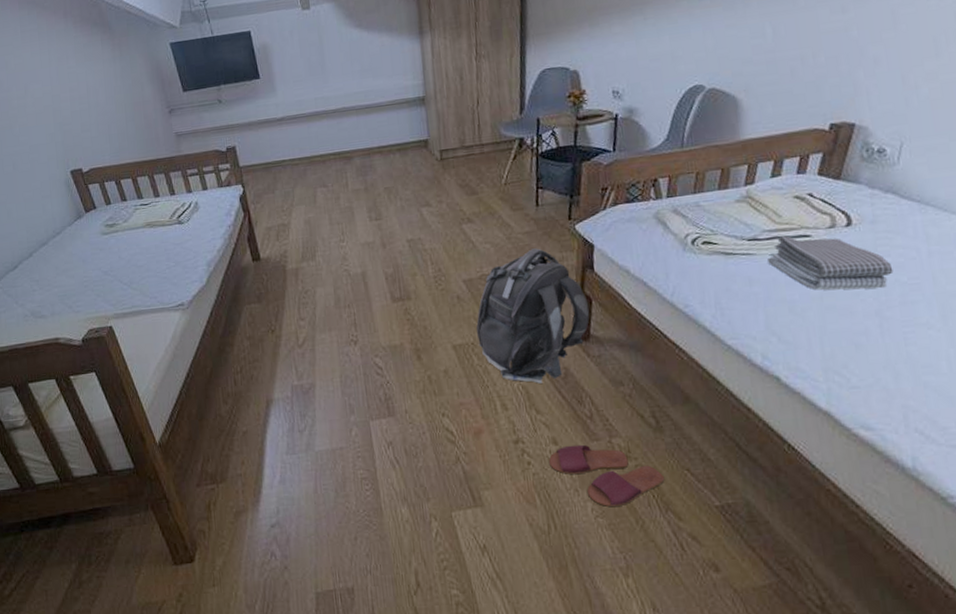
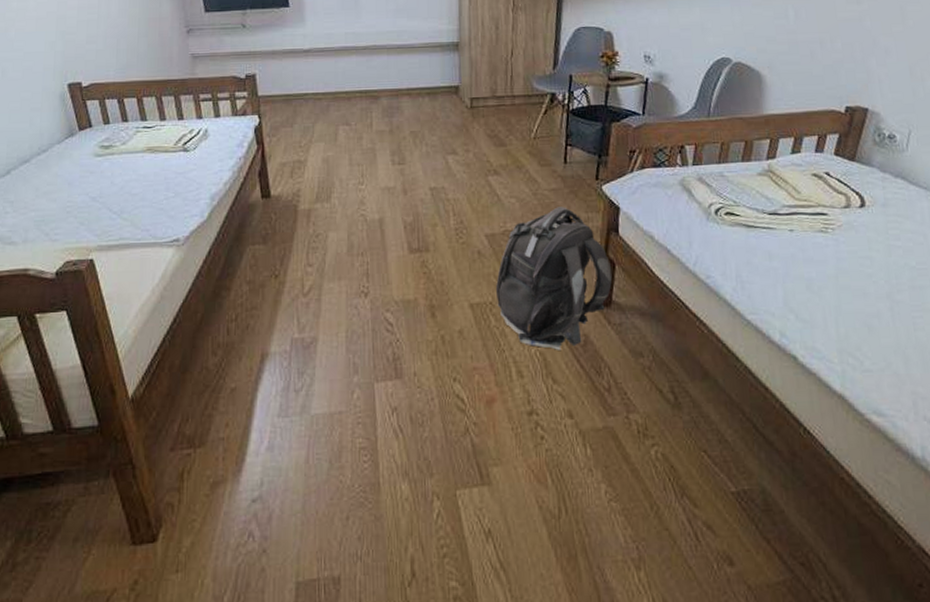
slippers: present [549,444,665,508] -> none [563,419,682,490]
towel: present [767,236,894,291] -> none [787,212,903,272]

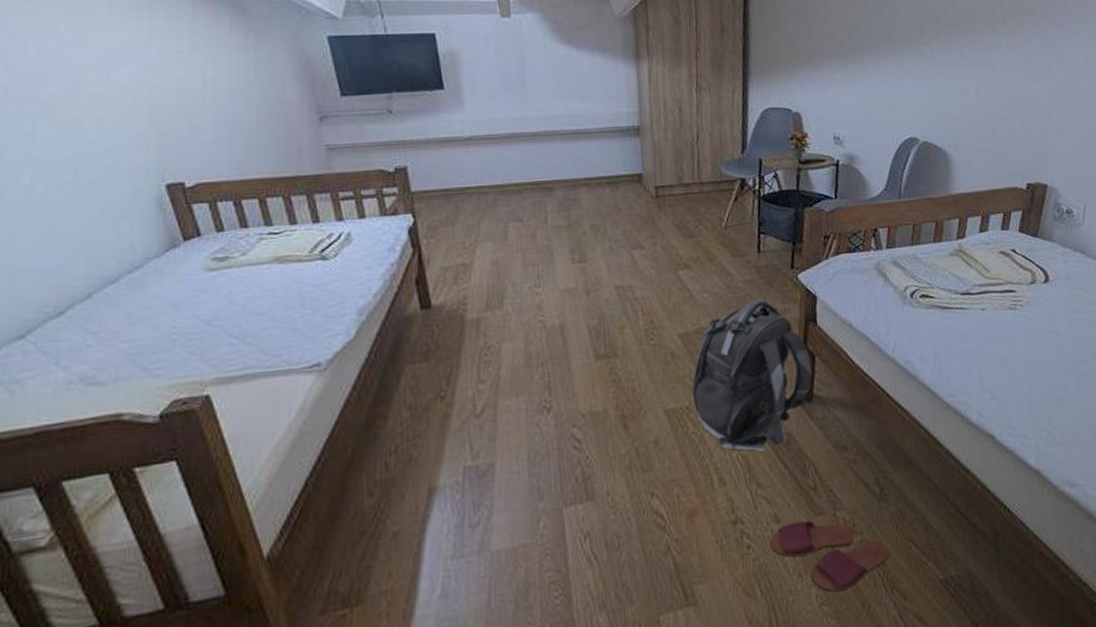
slippers: none [563,419,682,490] -> present [770,520,890,592]

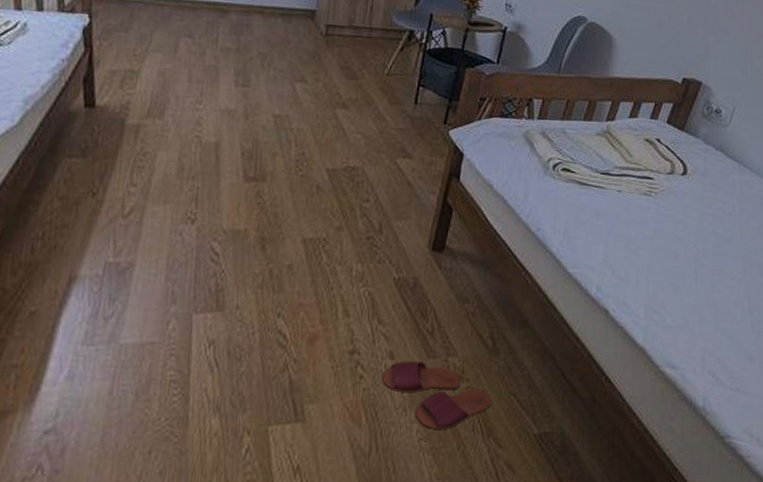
backpack: present [691,299,813,452] -> none [329,147,449,291]

